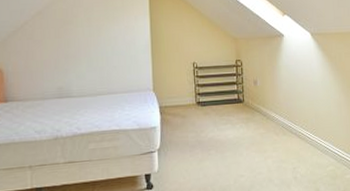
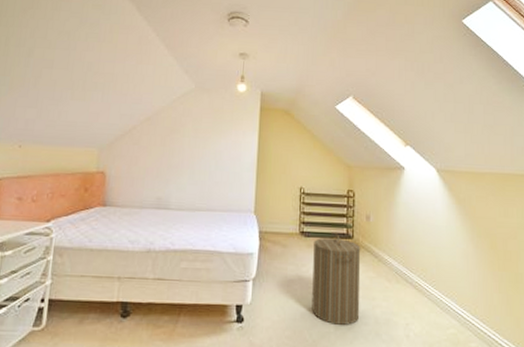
laundry hamper: none [210,98,255,178] -> present [312,232,361,325]

